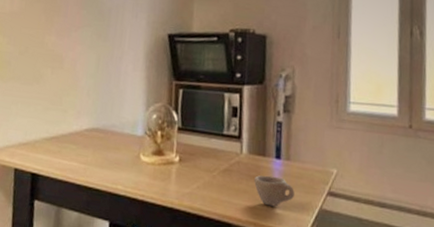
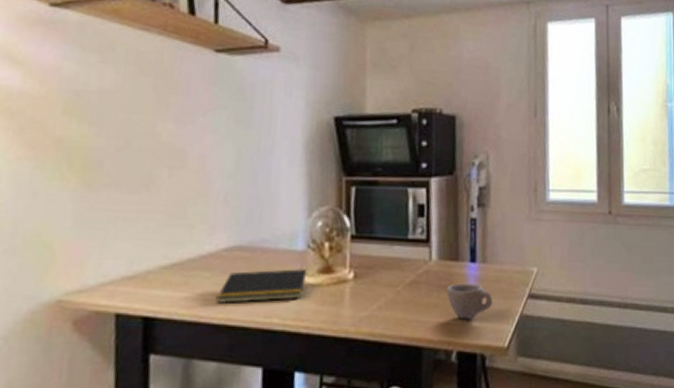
notepad: none [79,147,144,173] -> present [215,269,308,303]

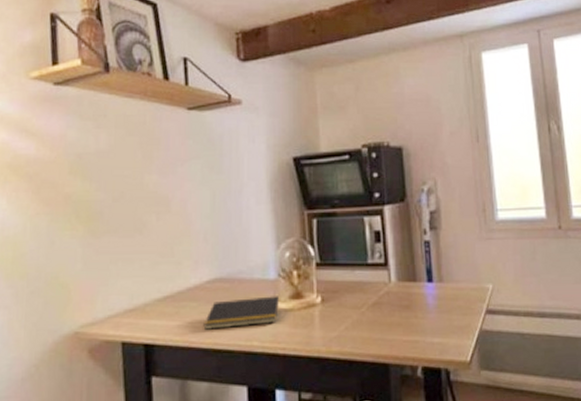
cup: present [445,283,492,319] -> none [406,302,452,336]

